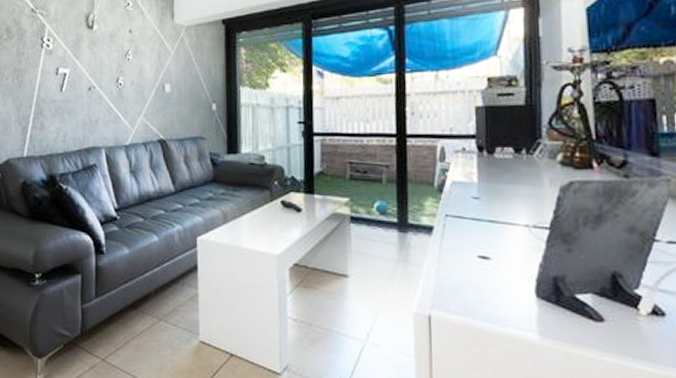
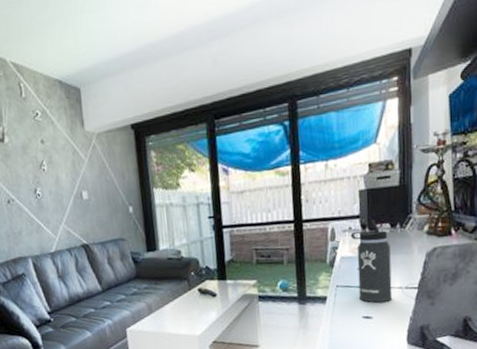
thermos bottle: none [464,140,517,241] -> present [350,218,393,303]

